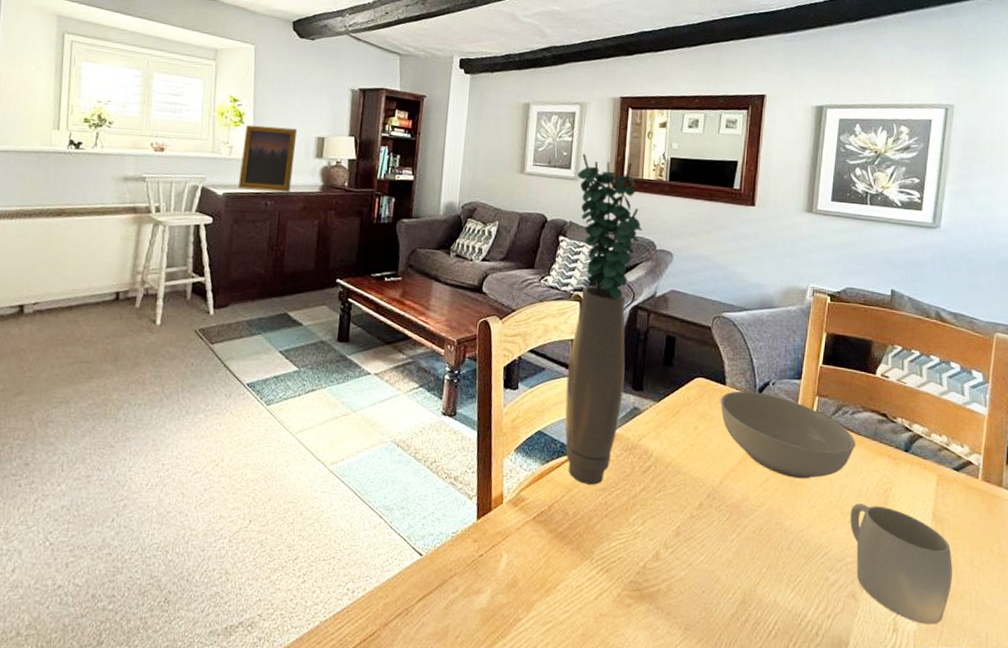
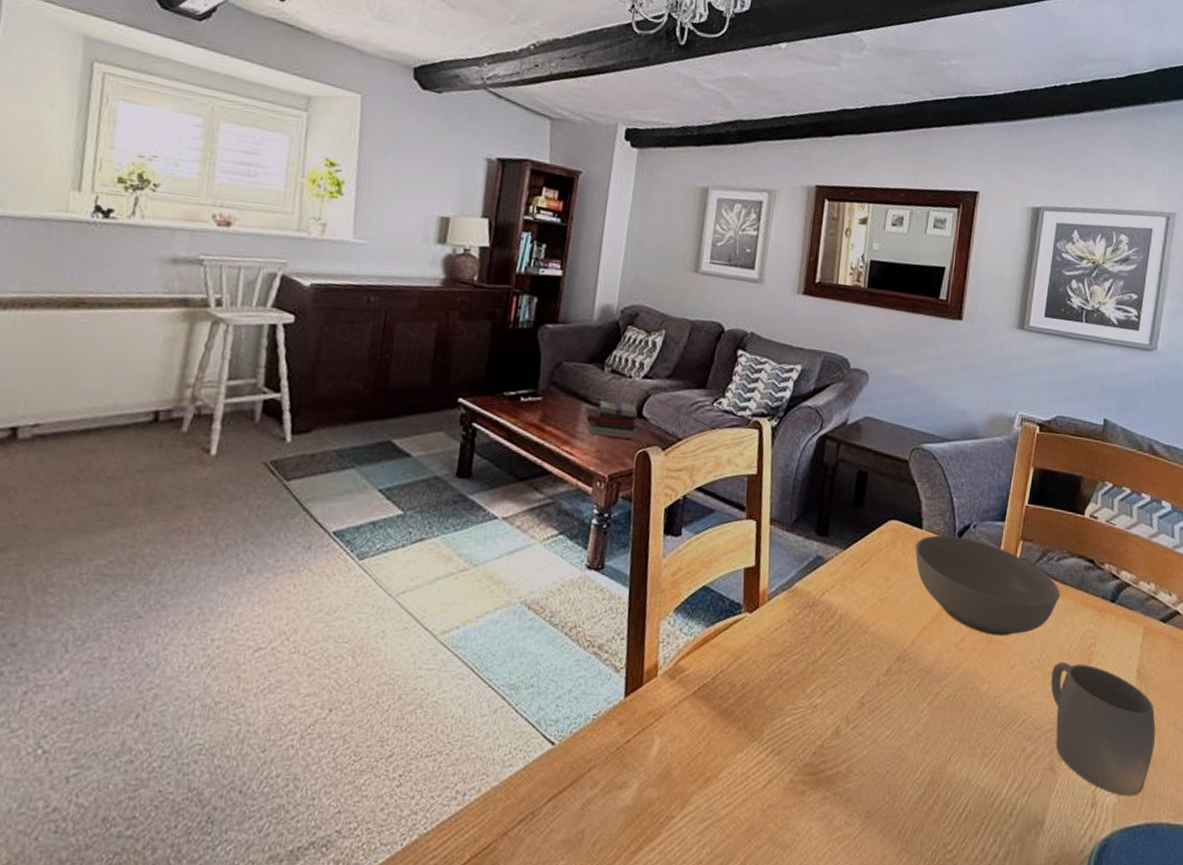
picture frame: present [238,124,298,192] -> none [332,196,415,285]
books: none [436,280,479,312] -> present [585,401,638,440]
vase: present [565,153,642,485] -> none [734,251,835,650]

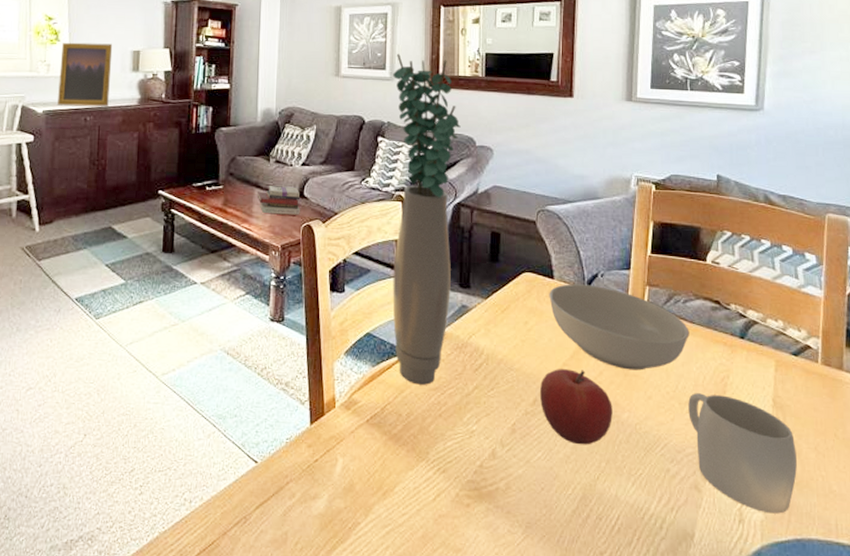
picture frame: none [332,196,415,285] -> present [57,42,113,107]
vase: none [734,251,835,650] -> present [392,53,461,385]
fruit: none [894,633,972,721] -> present [540,369,613,445]

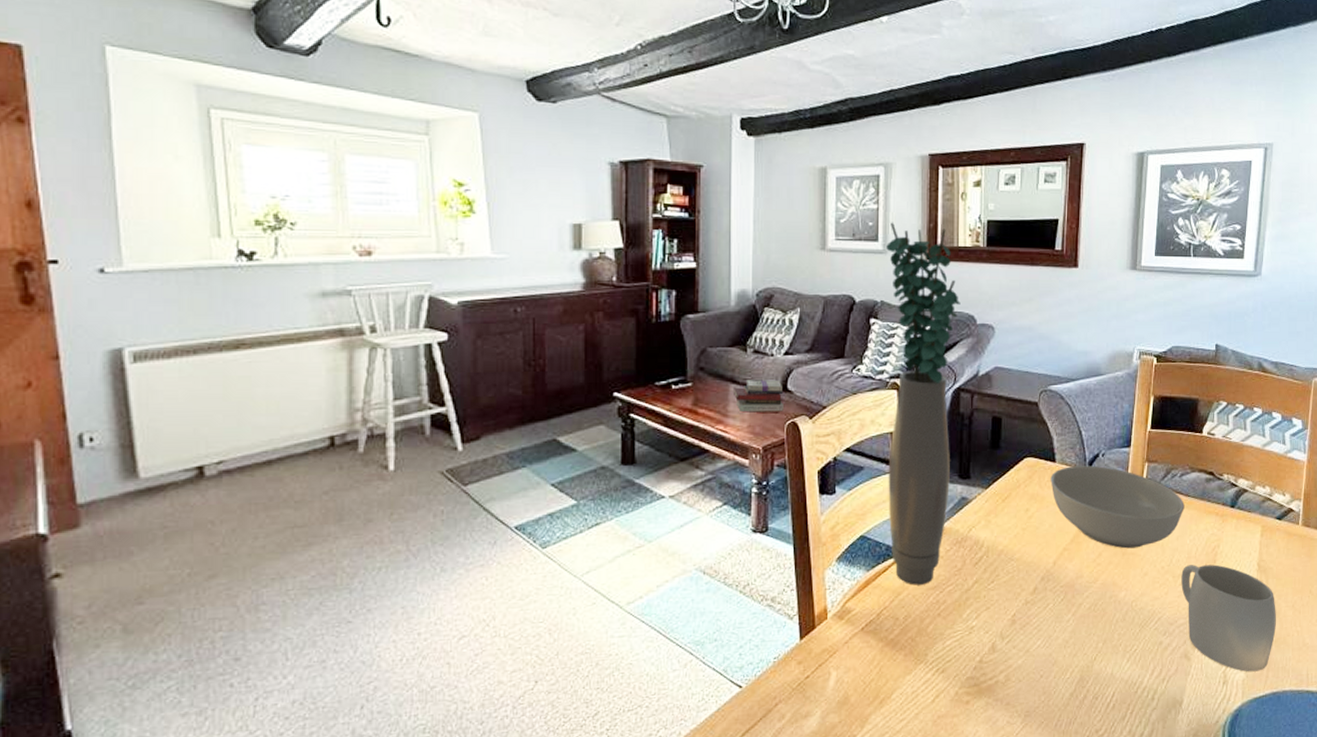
picture frame: present [57,42,113,107] -> none [477,214,546,295]
fruit: present [540,369,613,445] -> none [1040,553,1110,629]

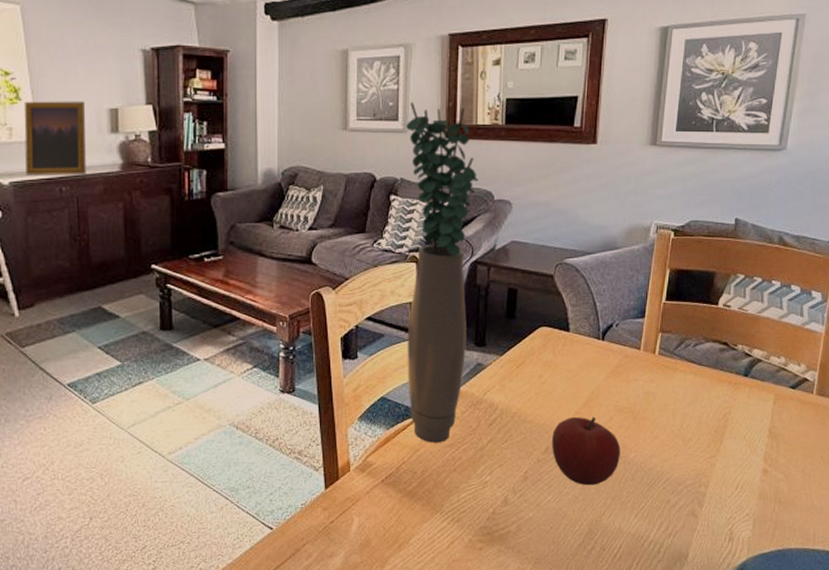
picture frame: none [477,214,546,295] -> present [24,101,86,176]
books: present [734,380,784,414] -> none [262,253,308,285]
fruit: none [1040,553,1110,629] -> present [552,417,621,486]
bowl: present [1050,465,1185,549] -> none [564,335,697,414]
mug: present [1181,564,1276,672] -> none [691,430,786,531]

